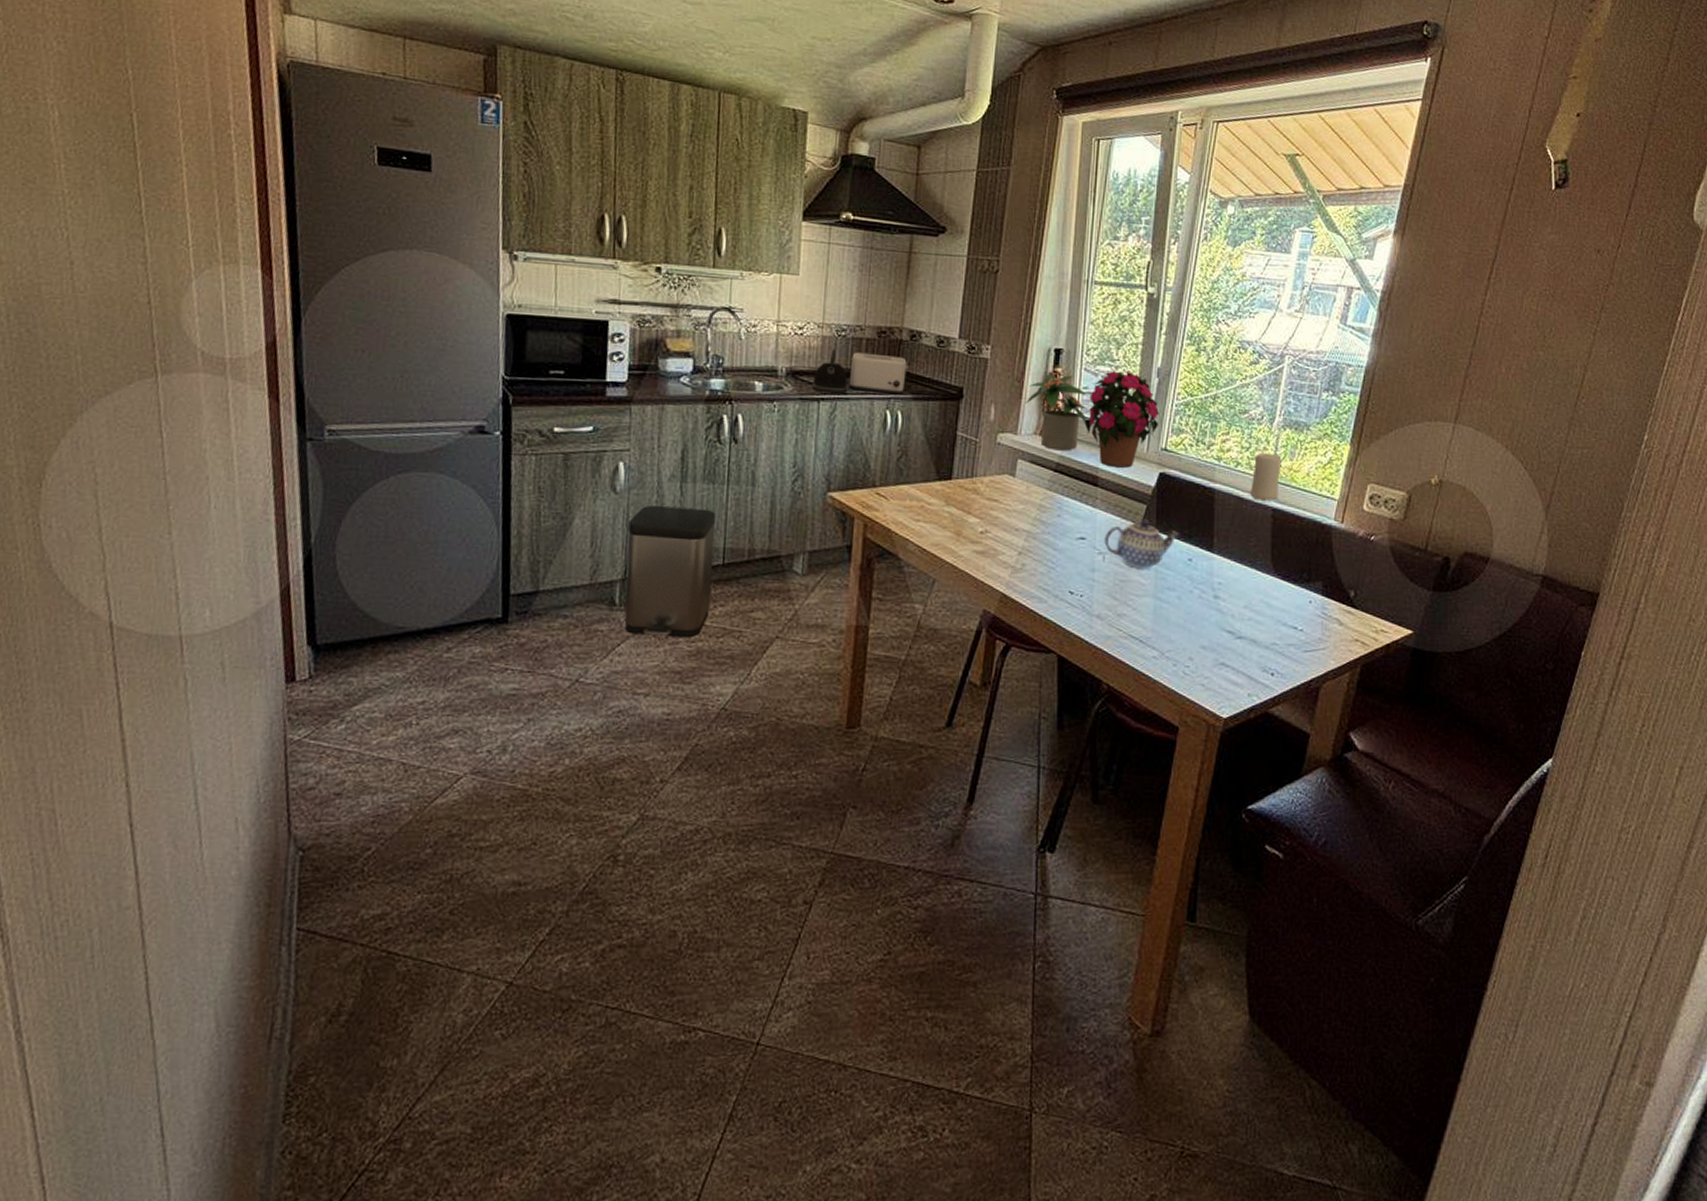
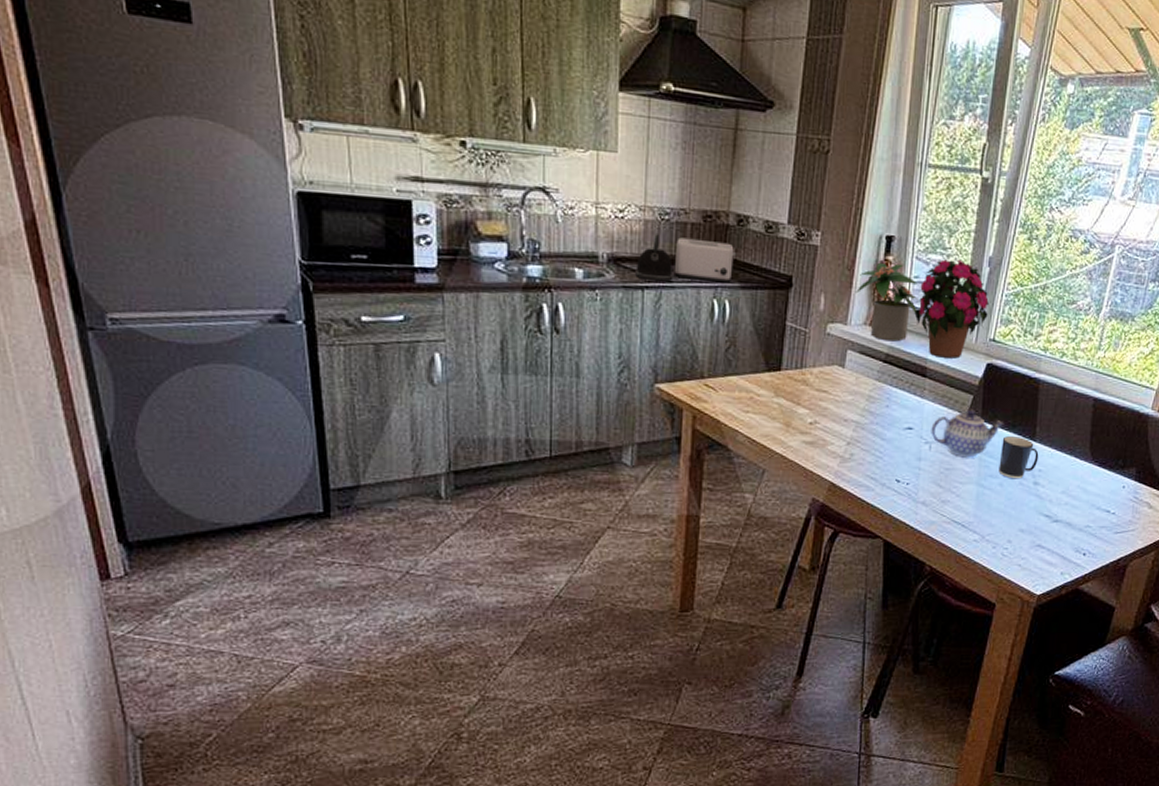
pedal bin: present [624,505,716,638] -> none [449,397,541,530]
mug: none [1176,547,1218,593] -> present [998,436,1039,479]
candle: present [1250,452,1282,501] -> none [1074,343,1106,391]

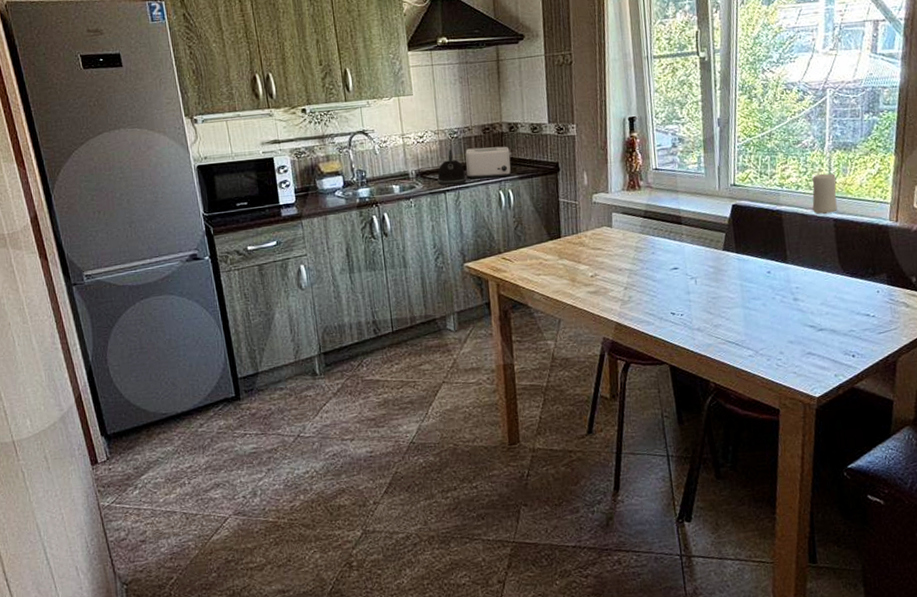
potted plant: present [856,262,920,342] -> none [611,137,665,201]
potted flower: present [914,257,989,359] -> none [662,124,725,207]
teapot: present [931,409,1005,458] -> none [693,244,758,286]
mug: present [998,436,1039,479] -> none [758,261,794,299]
candle: none [1074,343,1106,391] -> present [812,173,838,214]

